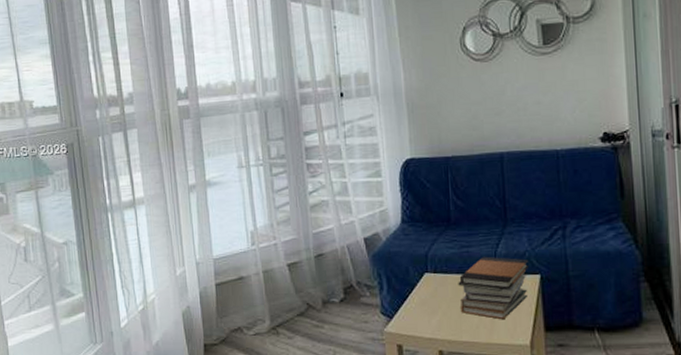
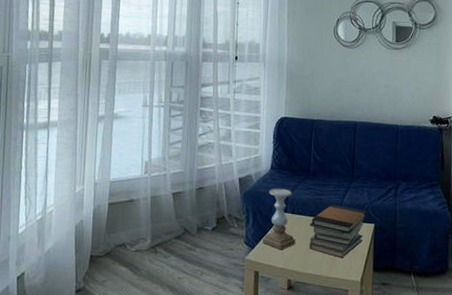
candle holder: none [402,244,443,317] -> present [262,188,295,250]

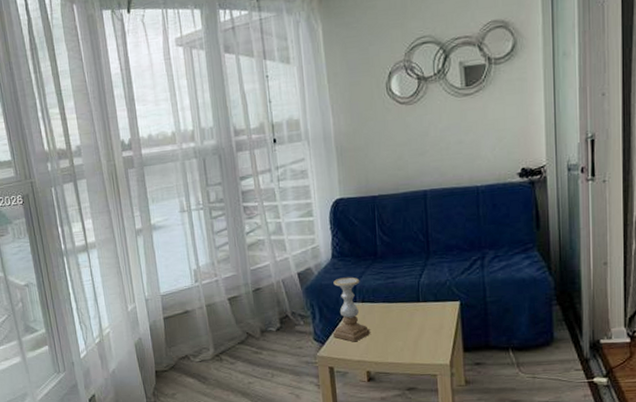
book stack: present [309,204,367,258] -> none [384,286,450,343]

